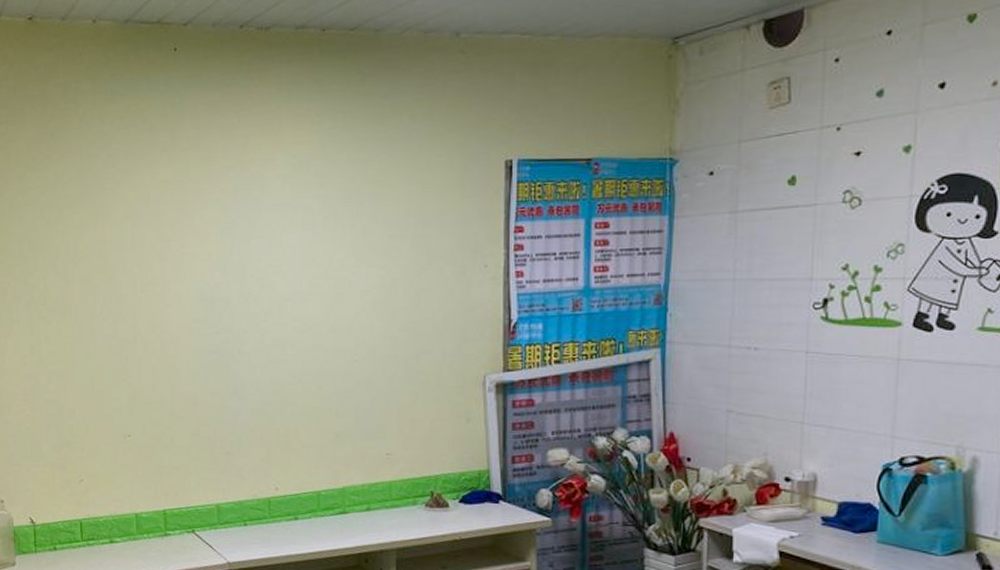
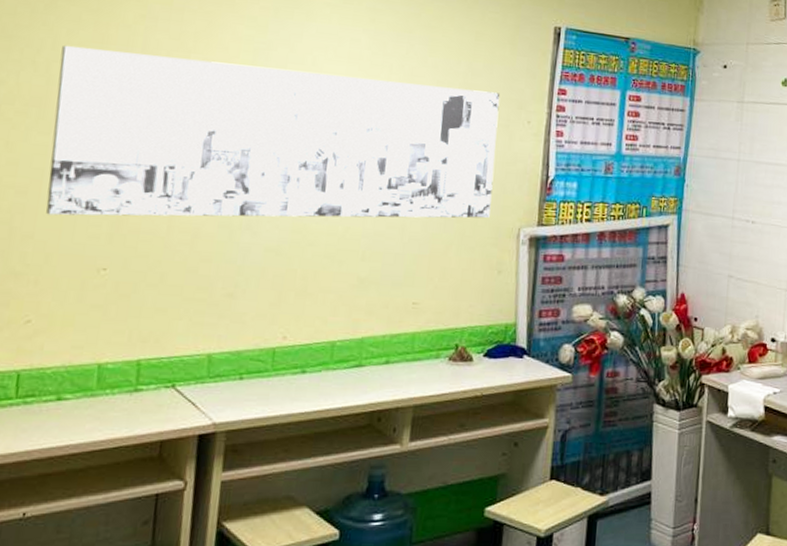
wall art: none [73,239,454,394] -> present [46,45,501,219]

